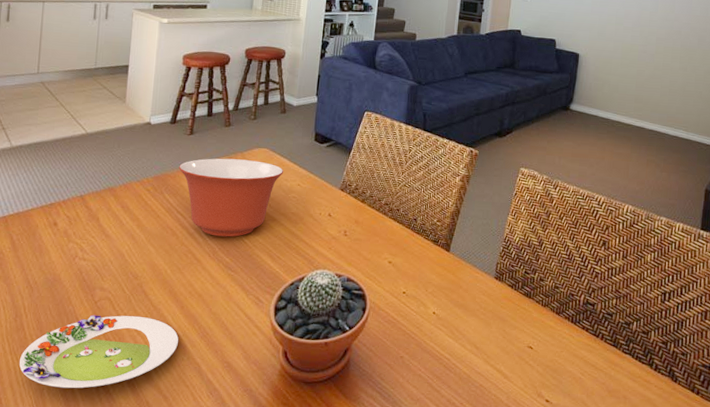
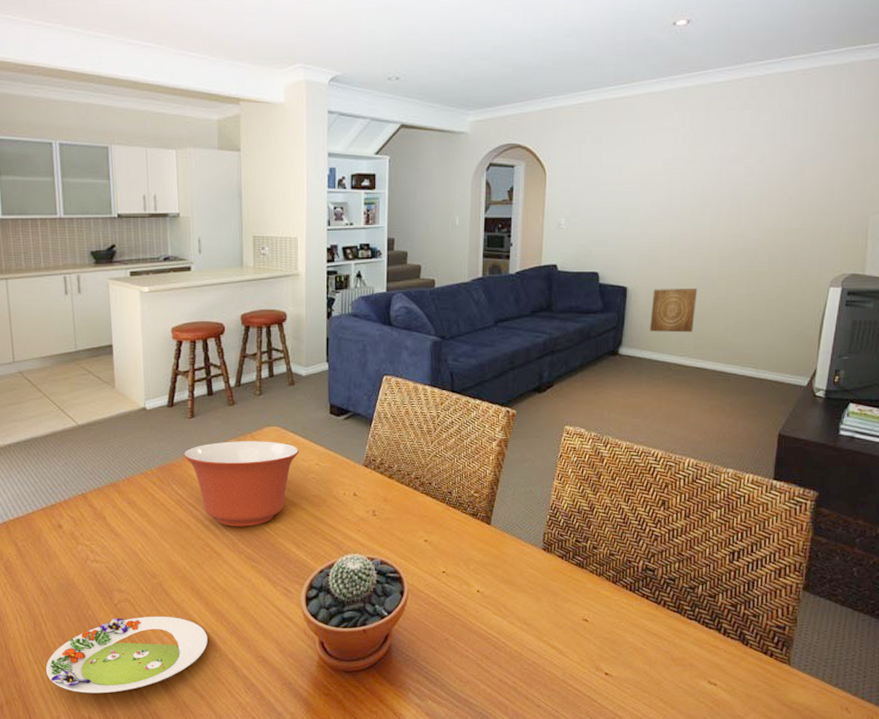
wall art: none [597,57,639,96] -> present [650,289,698,333]

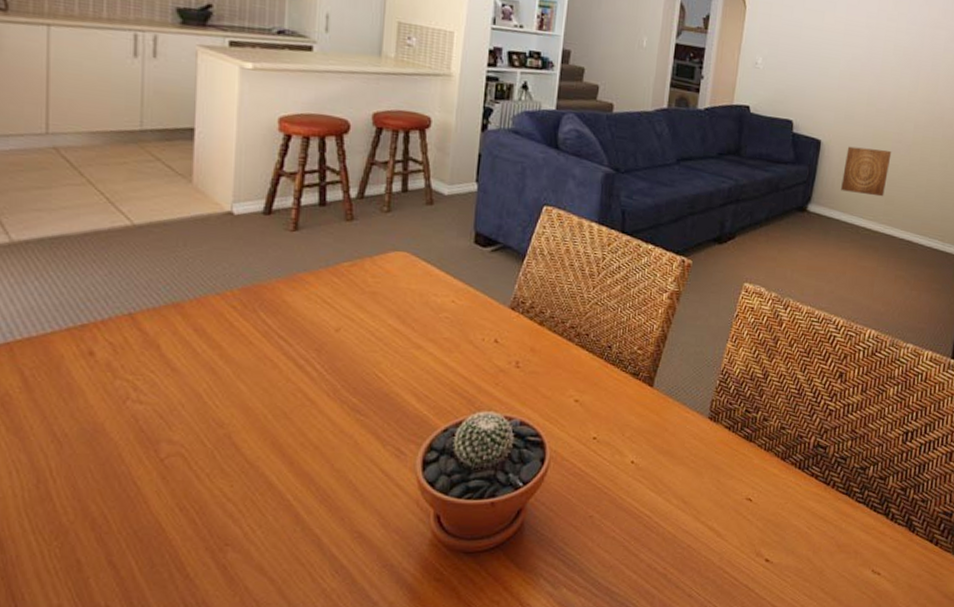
salad plate: present [46,616,208,694] -> none [49,476,287,575]
mixing bowl: present [184,441,300,527] -> none [279,264,432,371]

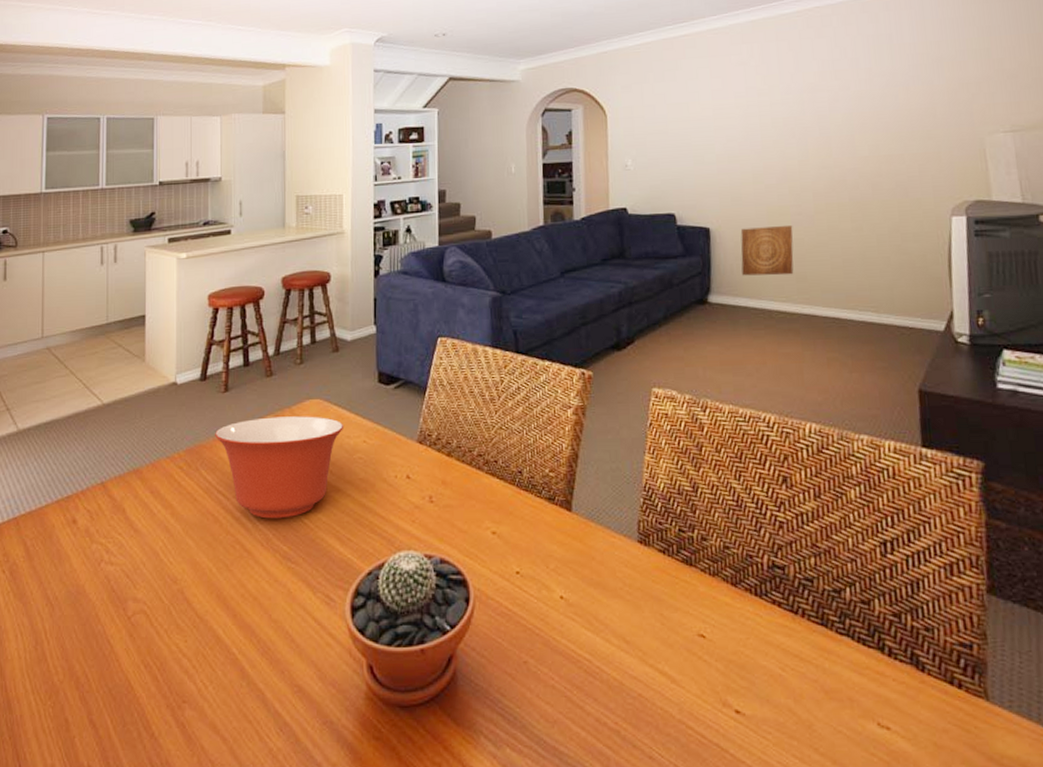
mixing bowl: none [279,264,432,371] -> present [215,416,345,519]

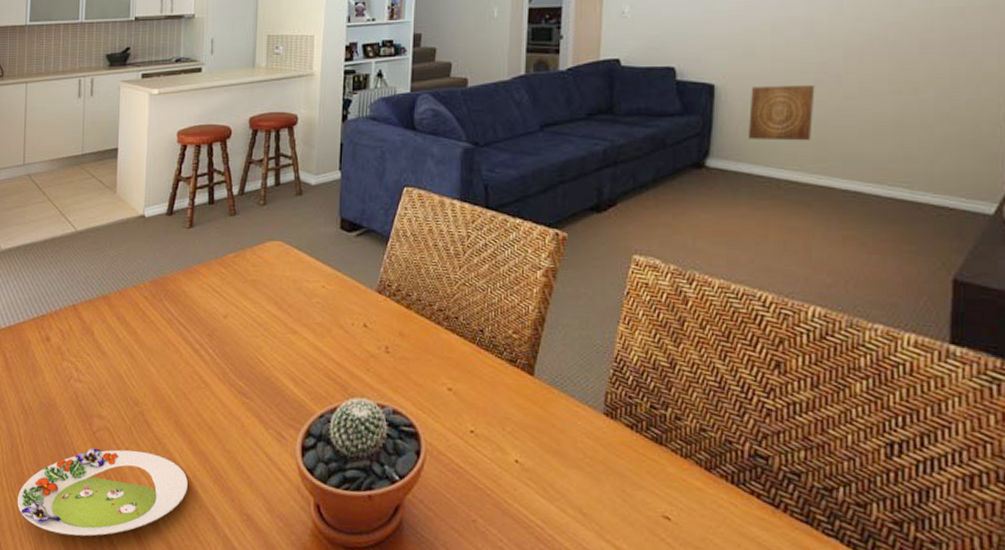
salad plate: none [44,631,234,734] -> present [18,447,188,536]
mixing bowl: present [215,416,345,519] -> none [179,255,304,355]

